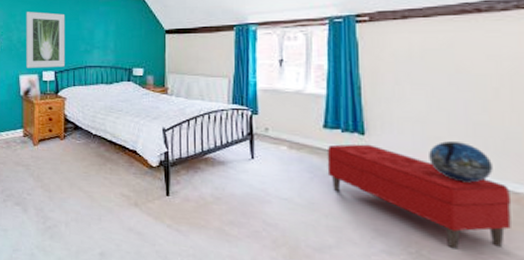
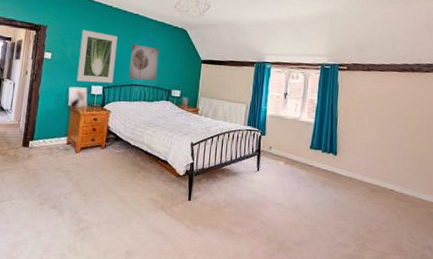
wall art: none [82,20,113,61] -> present [129,43,159,81]
bench: present [327,144,512,249] -> none [309,161,421,241]
decorative sphere: present [429,141,493,183] -> none [375,162,412,193]

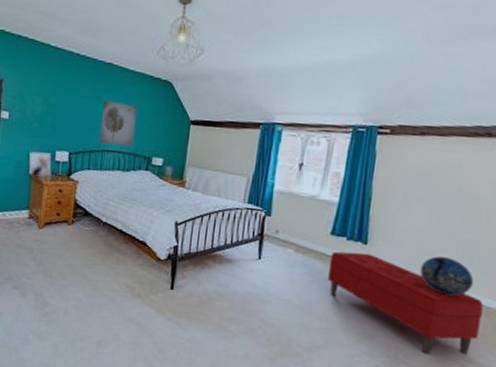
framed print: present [76,30,117,83] -> none [38,83,86,148]
bench: none [309,161,421,241] -> present [327,251,483,355]
decorative sphere: none [375,162,412,193] -> present [420,256,474,297]

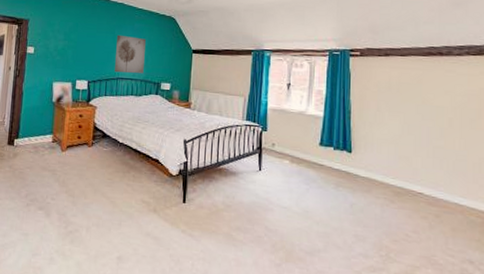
bench: present [327,251,483,355] -> none [320,160,458,252]
decorative sphere: present [420,256,474,297] -> none [399,161,445,197]

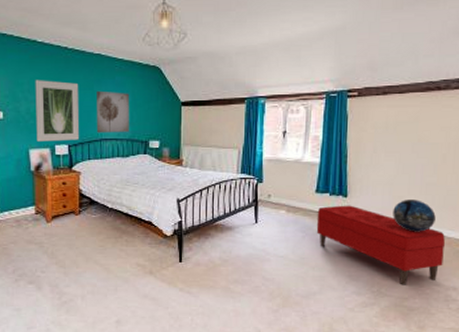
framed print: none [60,22,101,77] -> present [35,80,79,142]
bench: none [320,160,458,252] -> present [316,205,446,285]
decorative sphere: none [399,161,445,197] -> present [393,200,436,232]

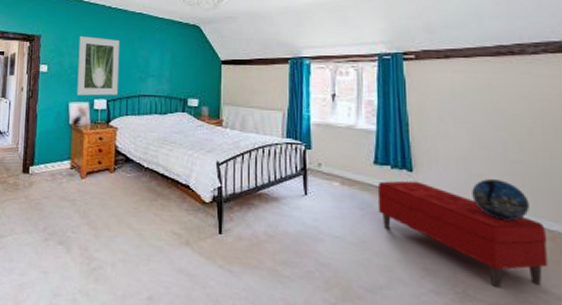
wall art: present [97,90,129,133] -> none [136,47,168,90]

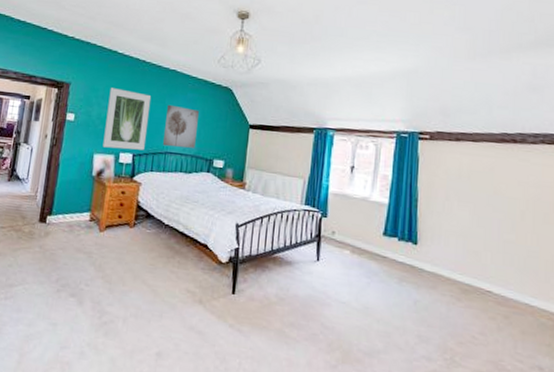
wall art: none [136,47,168,90] -> present [163,104,199,148]
bench: present [377,180,548,288] -> none [382,252,528,357]
decorative sphere: present [472,179,530,221] -> none [467,255,515,296]

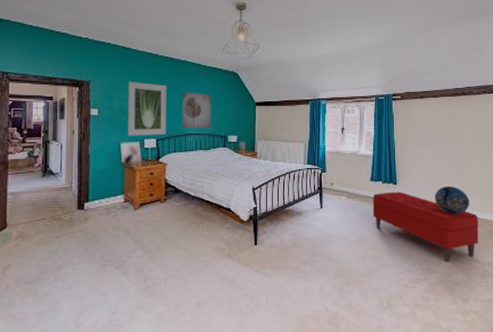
bench: none [382,252,528,357] -> present [372,191,479,262]
decorative sphere: none [467,255,515,296] -> present [435,186,469,215]

